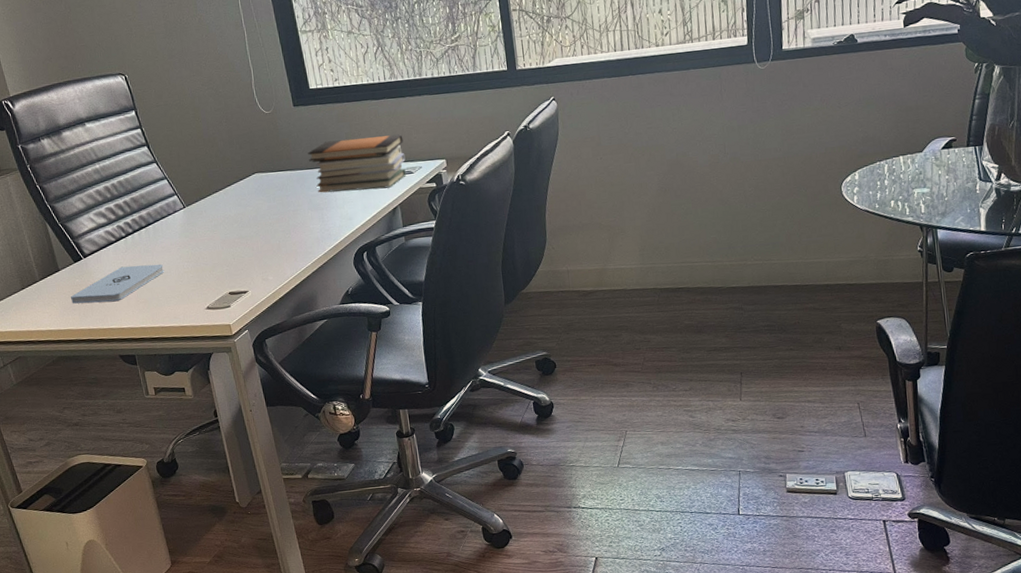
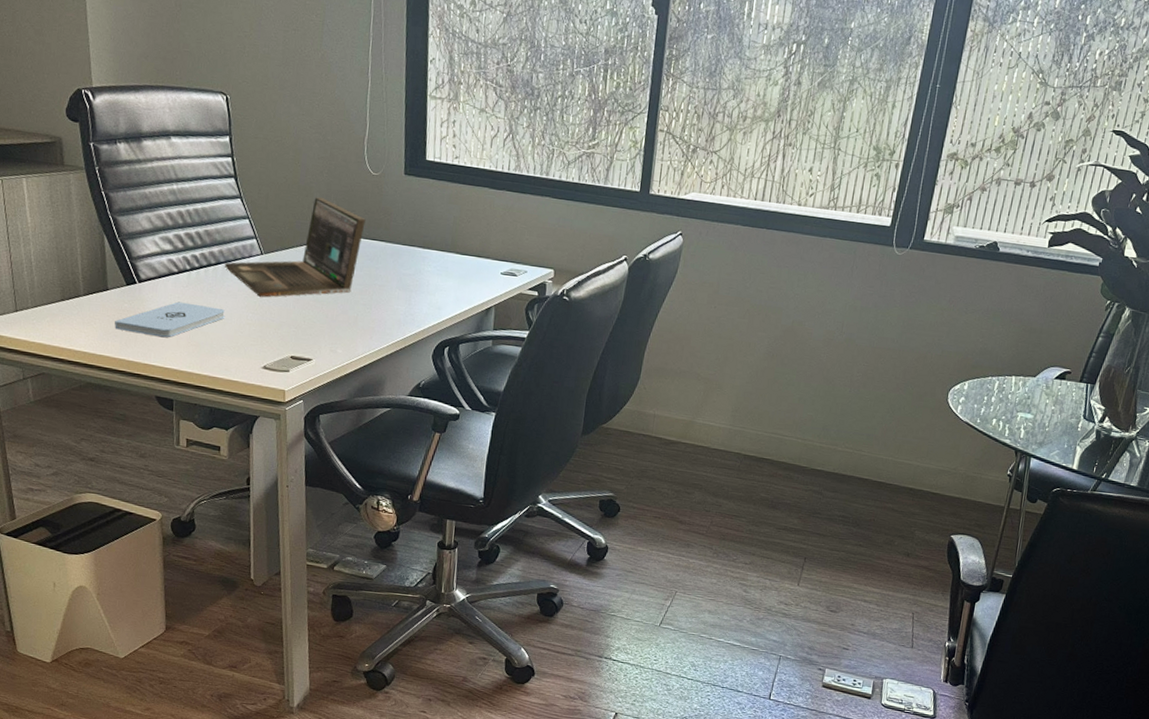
laptop: none [153,145,269,246] -> present [224,197,366,298]
book stack: present [307,134,406,193] -> none [408,220,515,286]

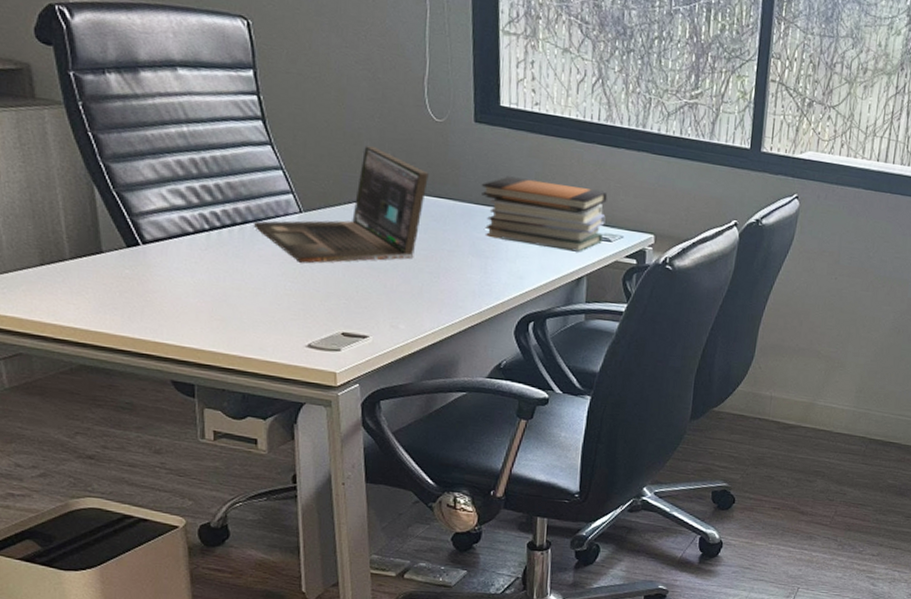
notepad: present [114,301,226,338] -> none [113,267,258,311]
book stack: none [408,220,515,286] -> present [481,176,608,252]

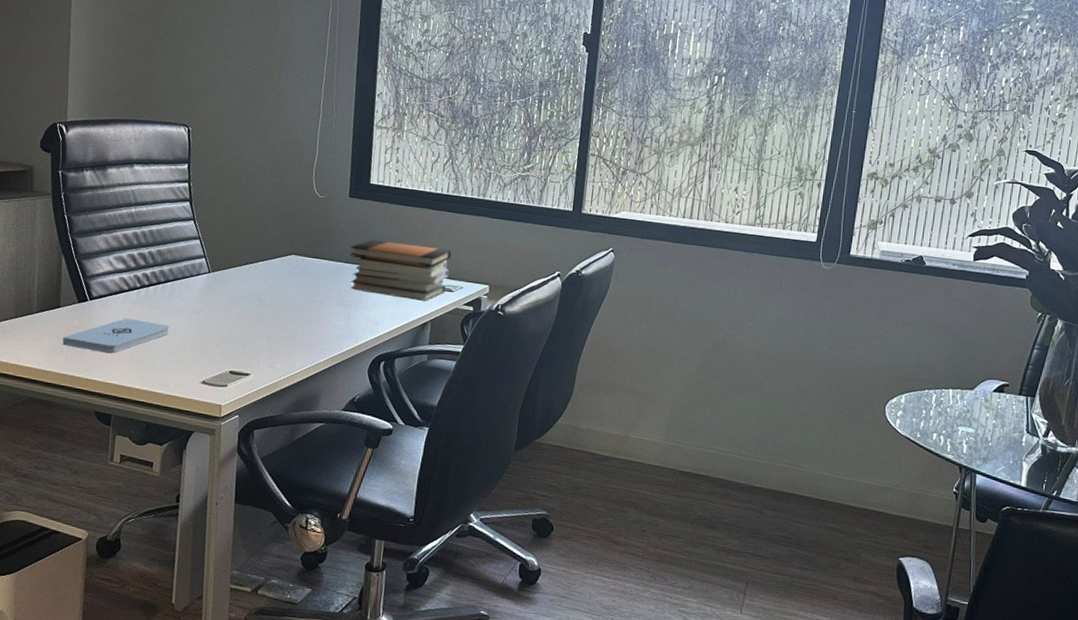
notepad: none [113,267,258,311] -> present [62,318,170,354]
laptop: present [253,146,429,264] -> none [172,219,310,314]

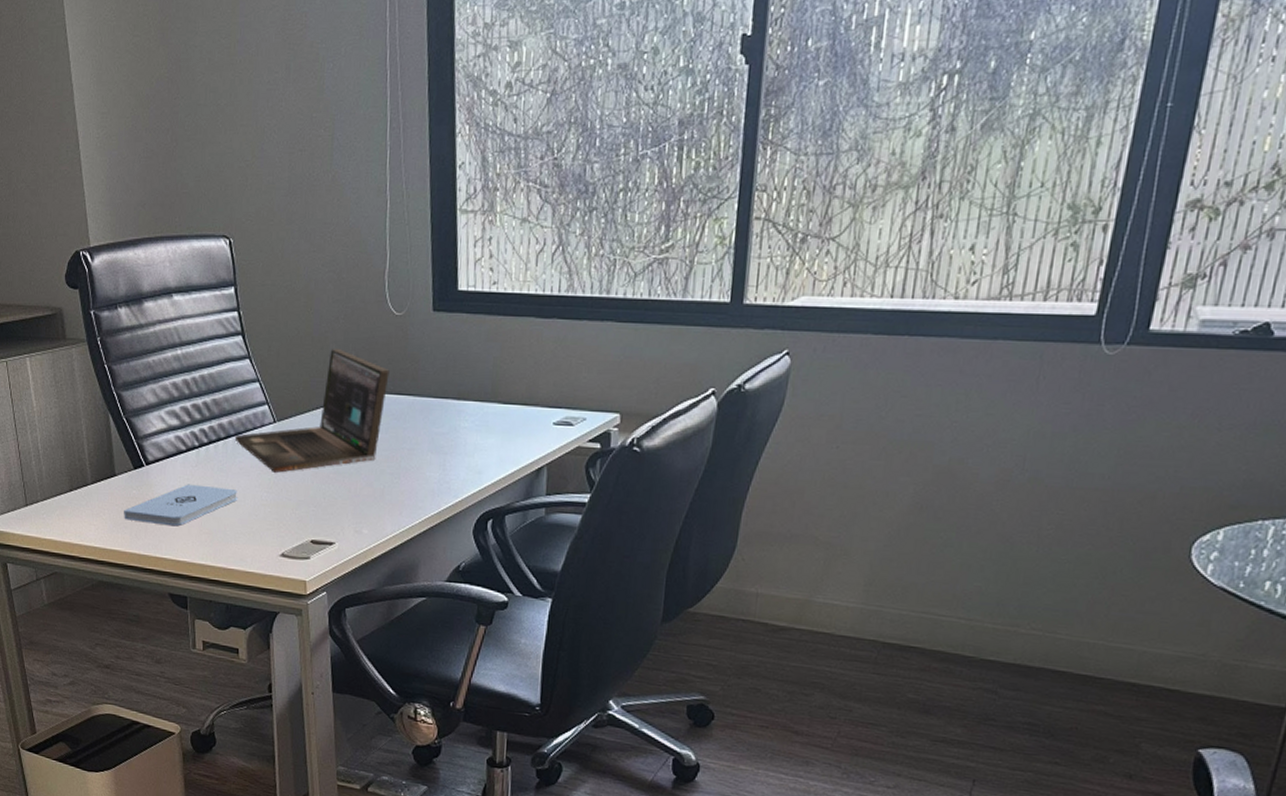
laptop: none [172,219,310,314] -> present [234,349,390,473]
book stack: present [350,239,452,301] -> none [439,364,569,440]

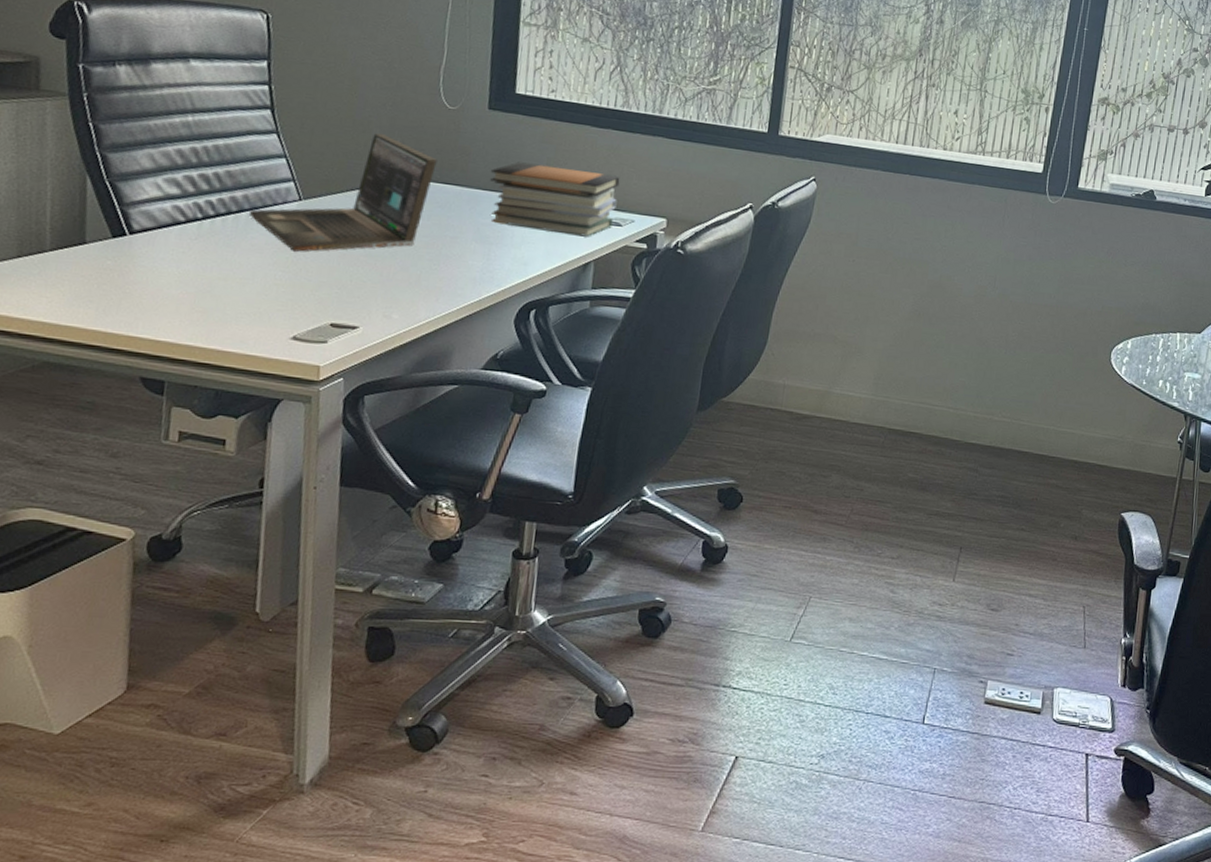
notepad: present [124,484,238,527] -> none [90,257,246,303]
book stack: none [439,364,569,440] -> present [490,162,621,237]

